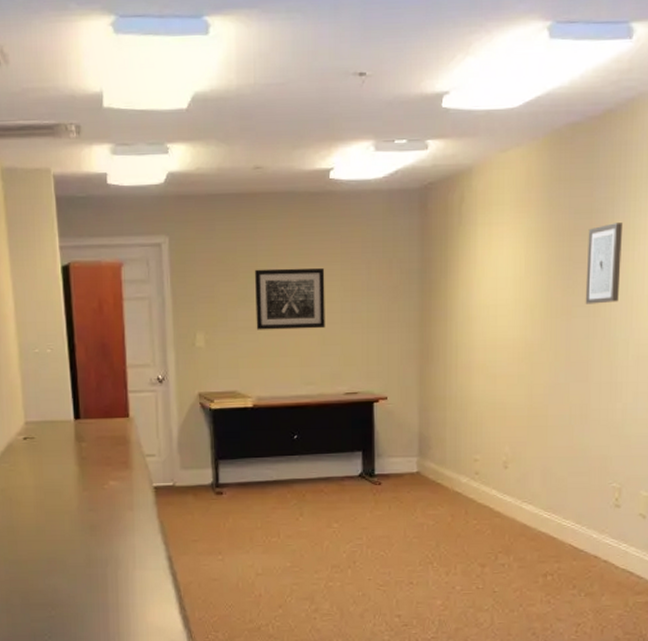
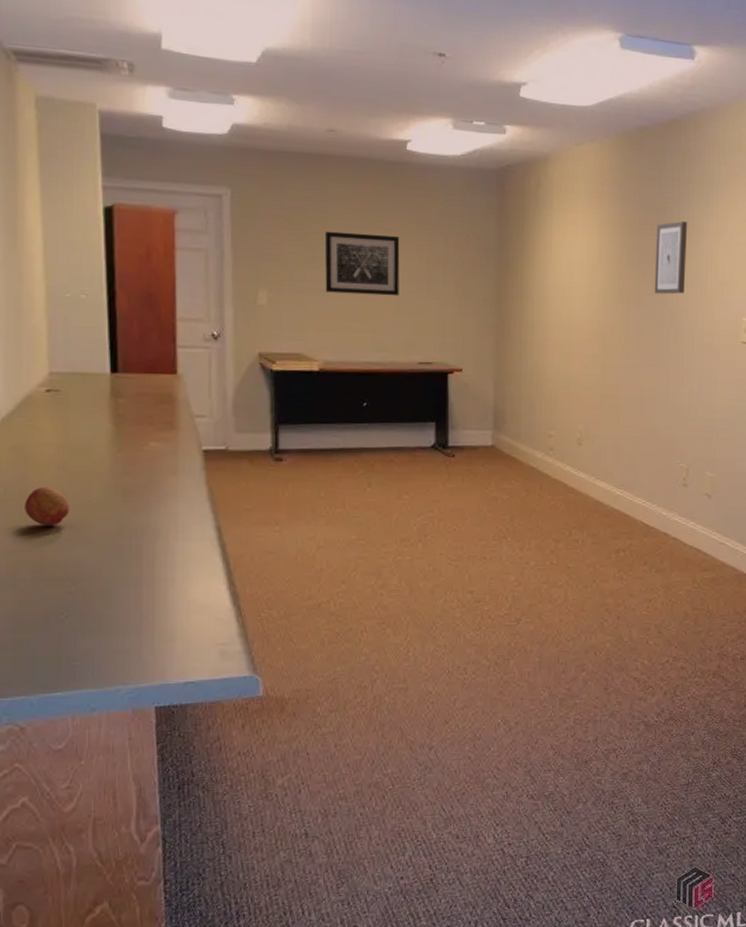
fruit: none [12,524,48,558] -> present [25,486,70,526]

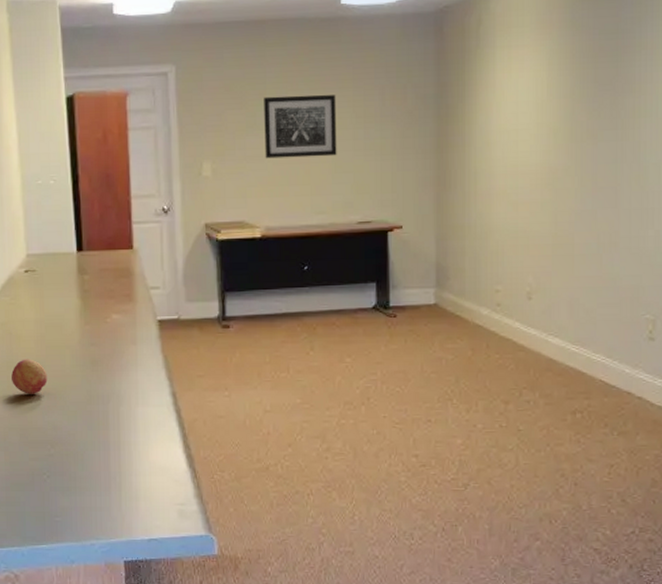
wall art: present [654,221,687,294] -> none [612,43,650,128]

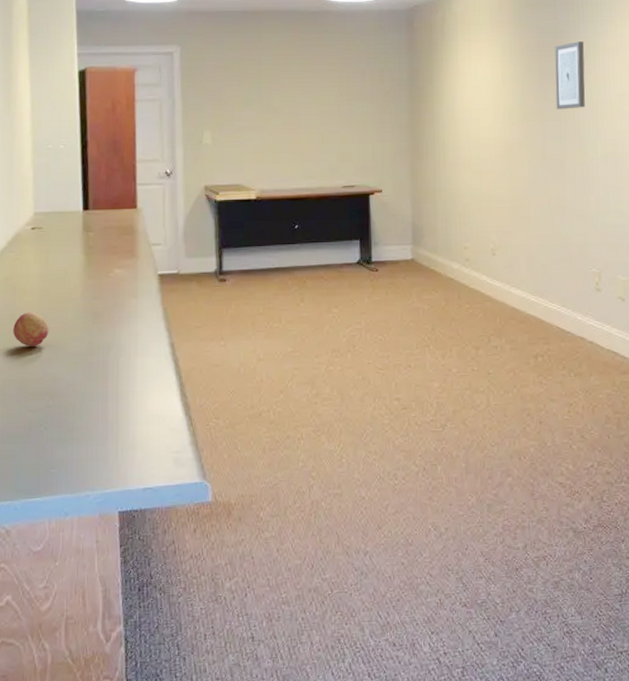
wall art: present [264,94,337,159] -> none [259,75,324,129]
wall art: none [612,43,650,128] -> present [555,41,585,110]

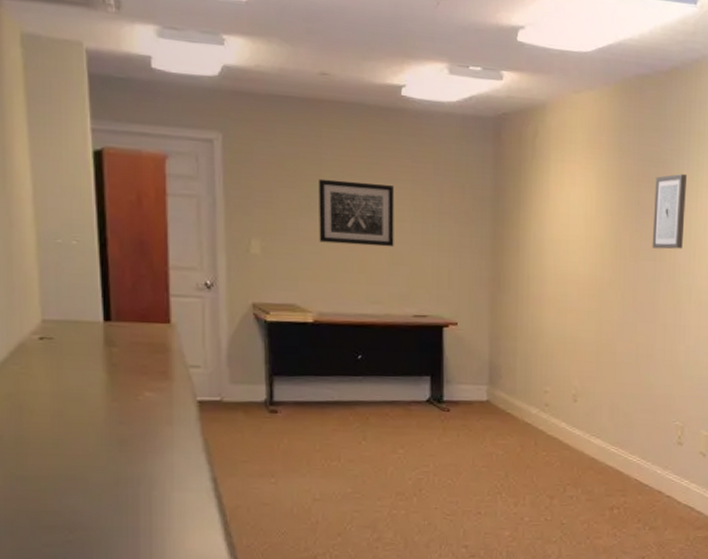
fruit: present [13,312,49,347] -> none [21,435,66,474]
wall art: none [259,75,324,129] -> present [319,178,395,247]

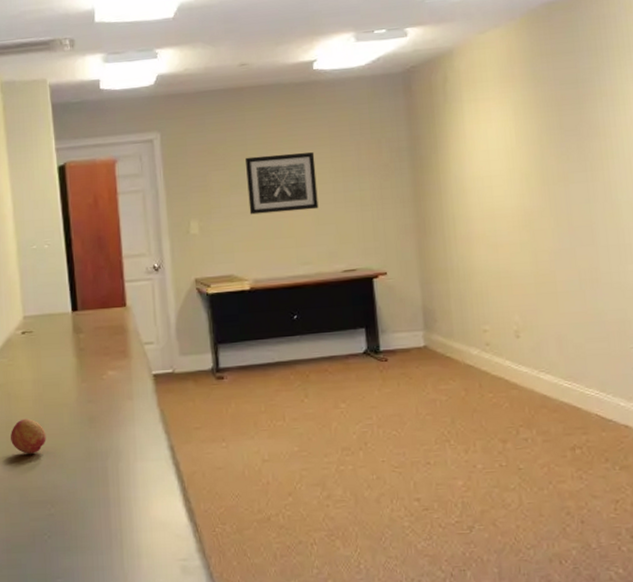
fruit: none [21,435,66,474] -> present [11,418,46,454]
wall art: present [652,174,686,249] -> none [576,90,616,170]

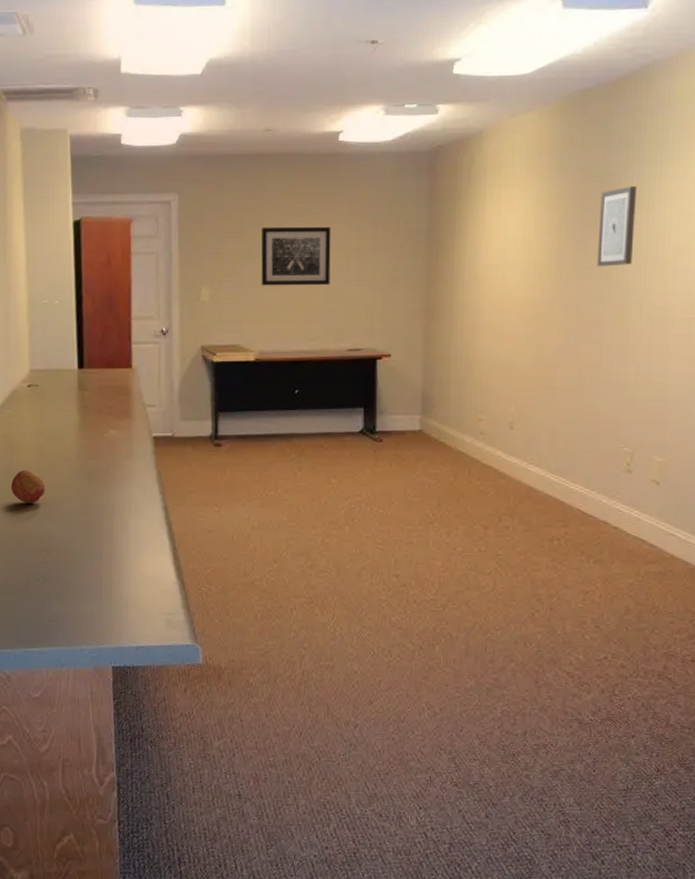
wall art: none [576,90,616,170] -> present [597,186,636,267]

